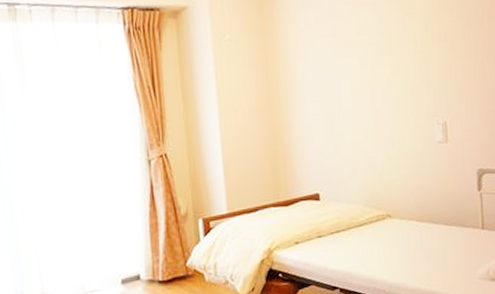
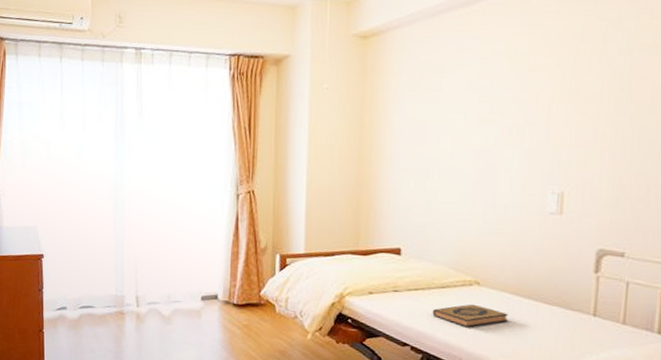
hardback book: none [354,236,418,261] -> present [432,304,508,328]

